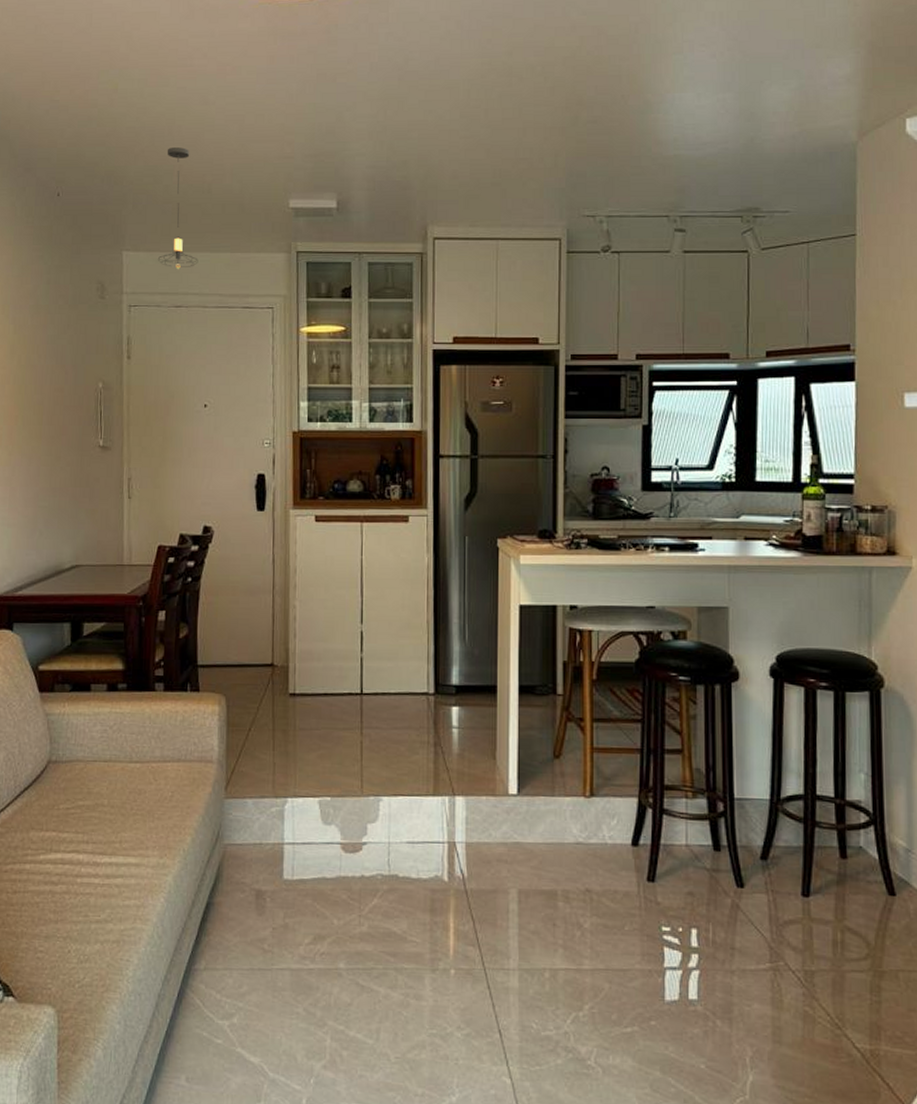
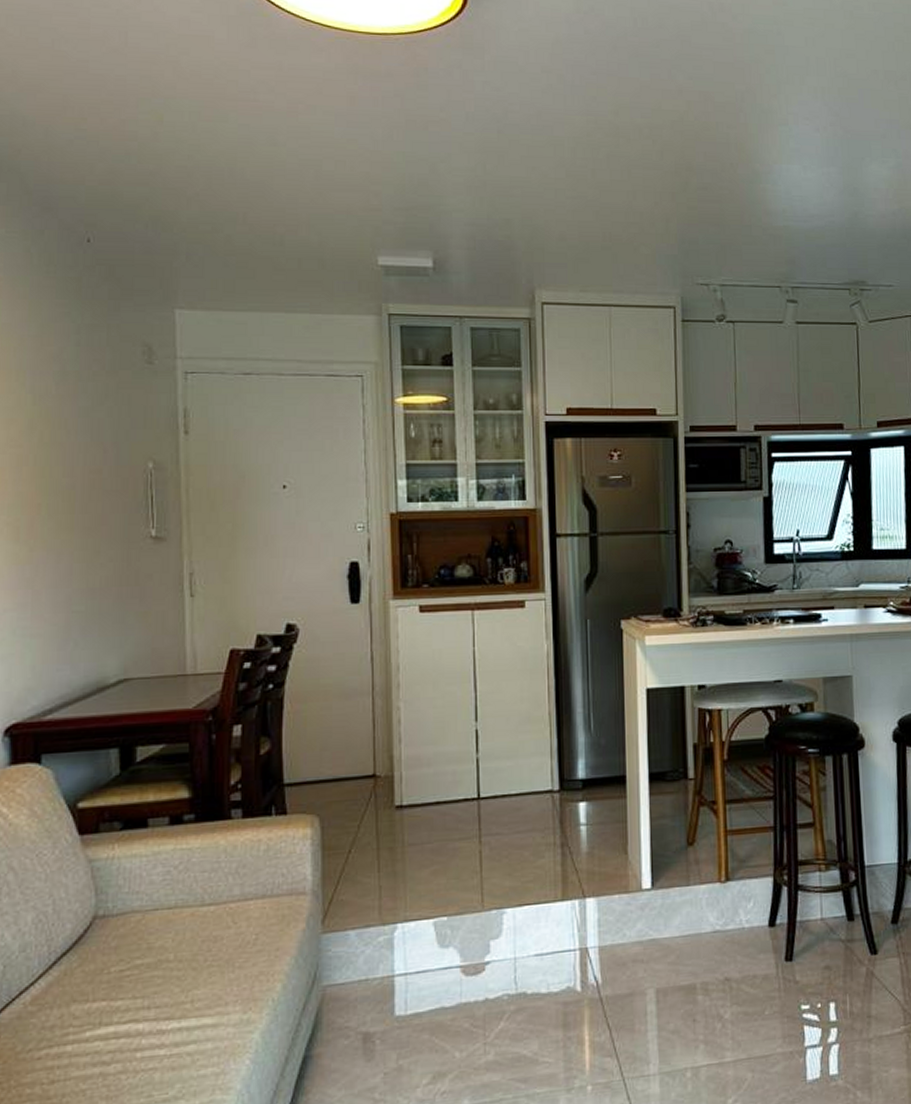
pendant light: present [158,147,198,269] -> none [221,192,271,330]

